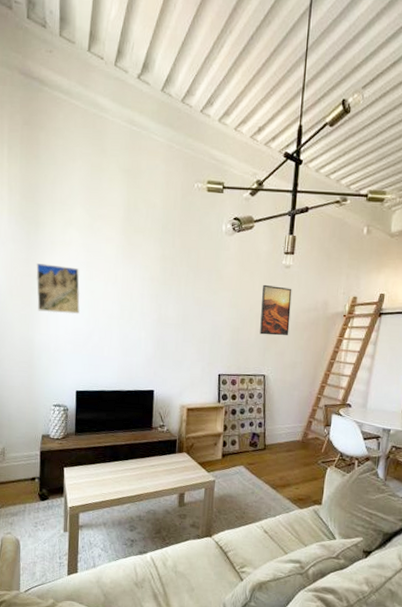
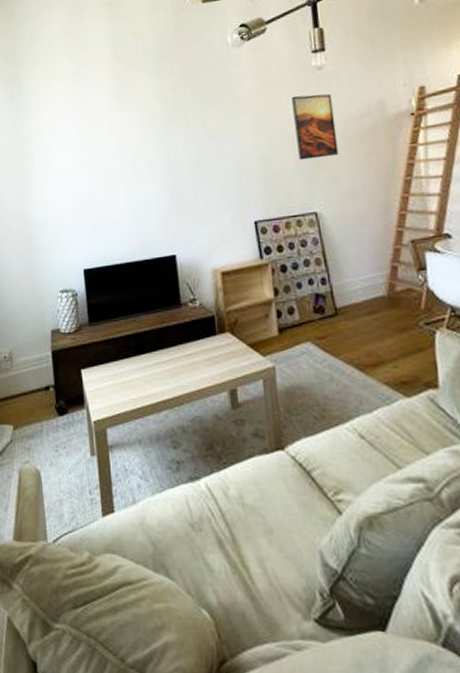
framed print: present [36,263,80,315] -> none [23,124,76,182]

